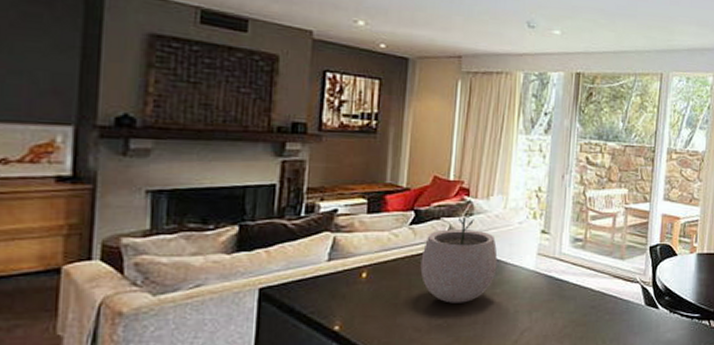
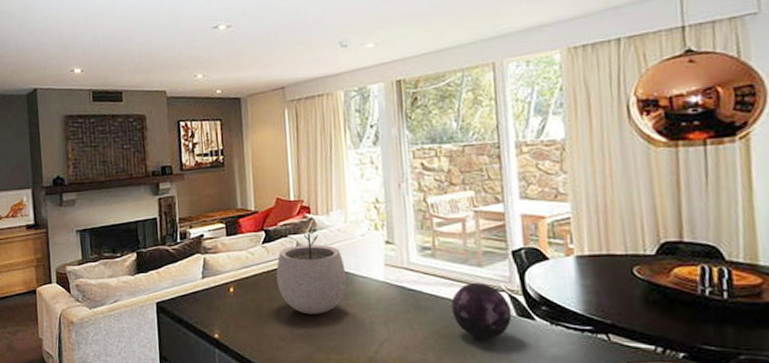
decorative orb: none [592,275,642,326] -> present [451,283,512,339]

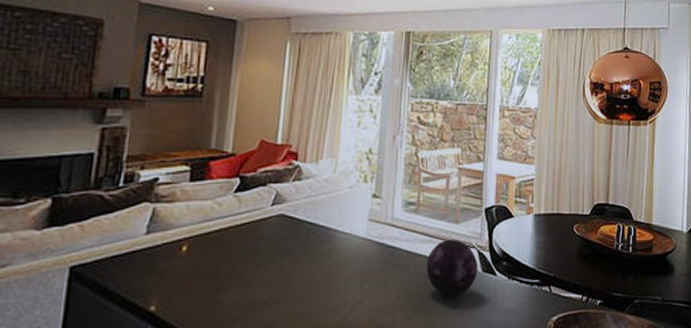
plant pot: present [276,227,347,315] -> none [244,175,327,277]

